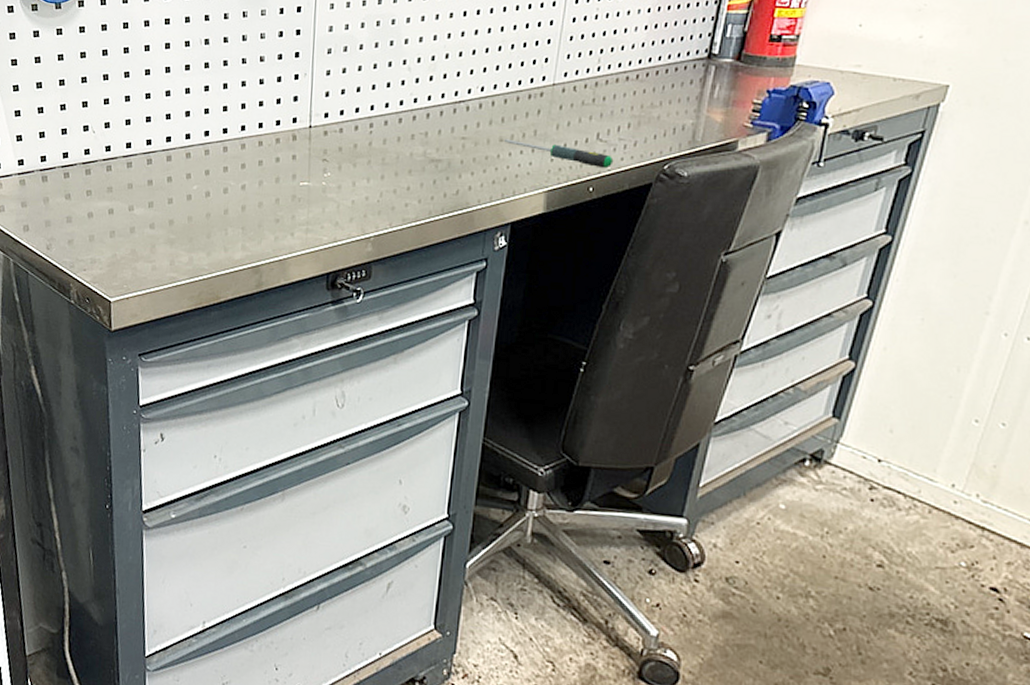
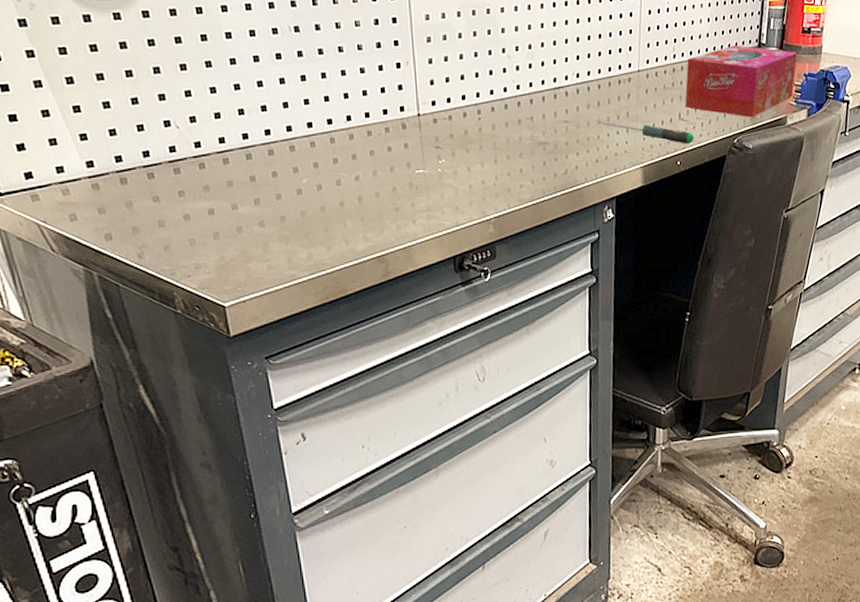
tissue box: none [606,56,759,140] -> present [685,45,797,117]

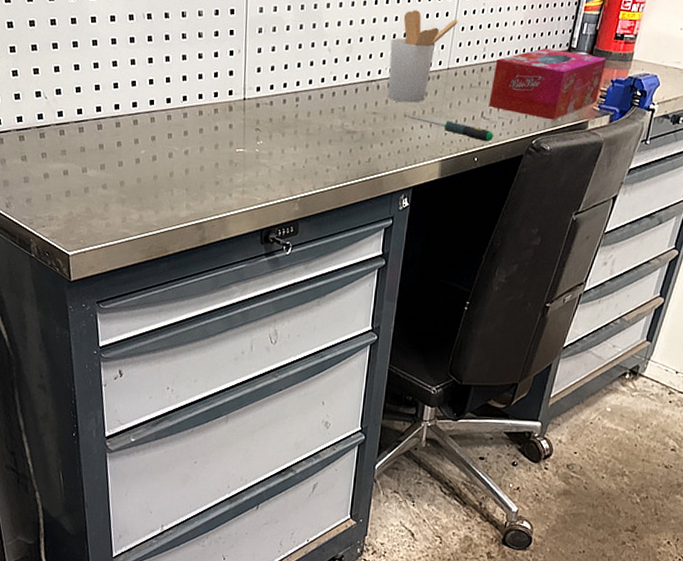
utensil holder: none [575,11,644,108] -> present [388,10,459,103]

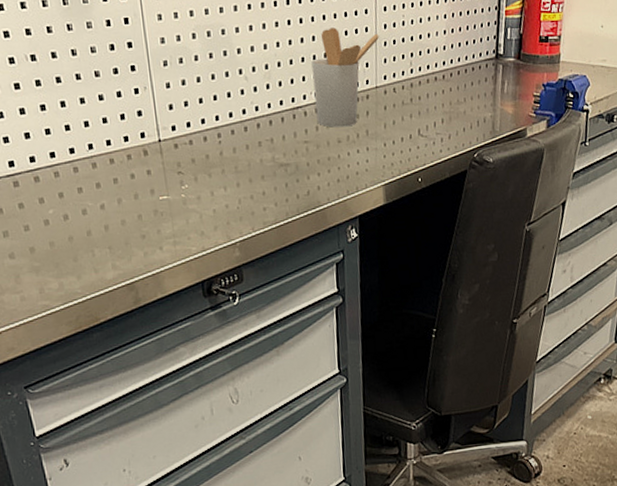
screwdriver: present [407,115,493,142] -> none [341,140,434,161]
tissue box: present [489,48,606,120] -> none [424,57,535,131]

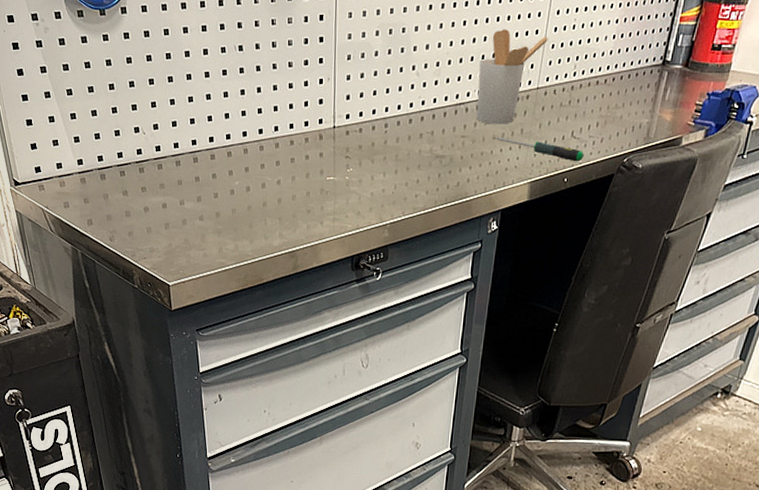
screwdriver: none [341,140,434,161] -> present [496,137,583,162]

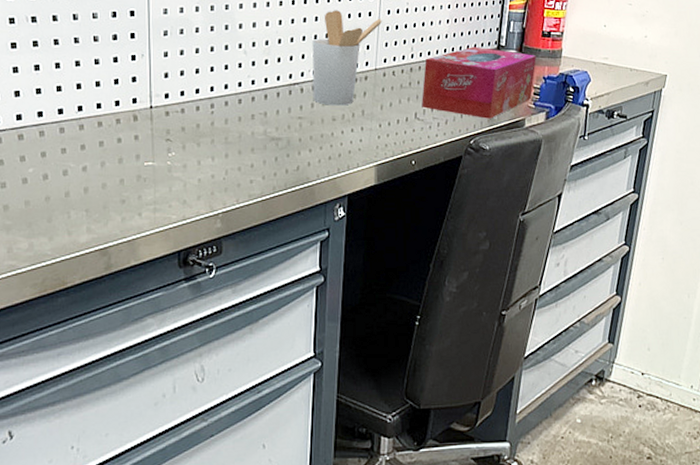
screwdriver: present [496,137,583,162] -> none [336,118,429,144]
tissue box: none [579,63,703,137] -> present [422,47,536,119]

